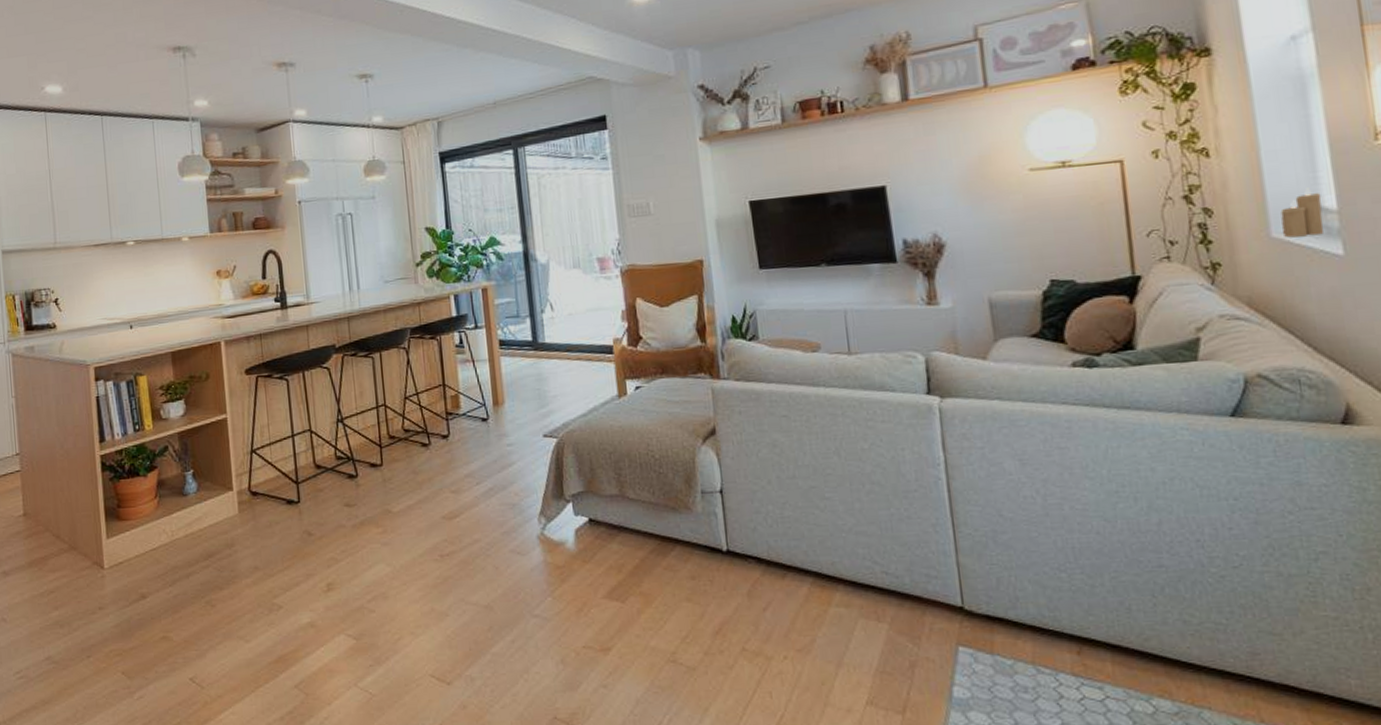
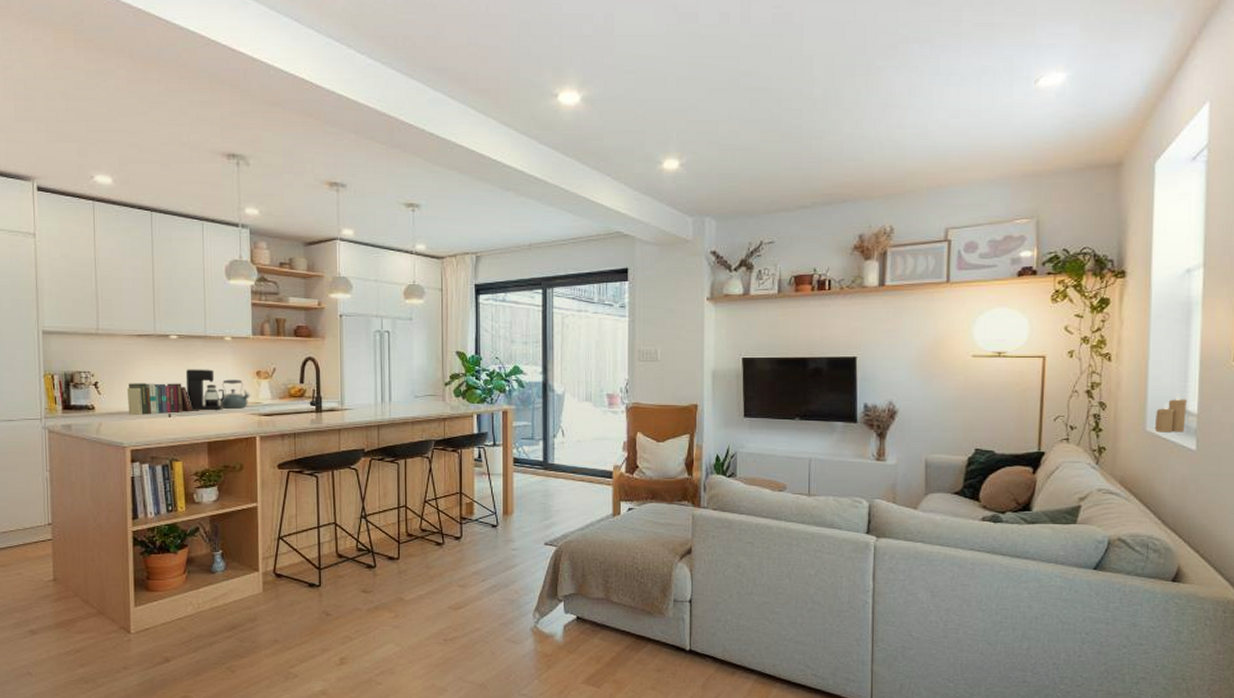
books: none [86,291,154,330] -> present [126,383,193,415]
coffee maker: none [144,273,186,320] -> present [185,369,225,411]
kettle: none [180,281,213,316] -> present [219,379,252,410]

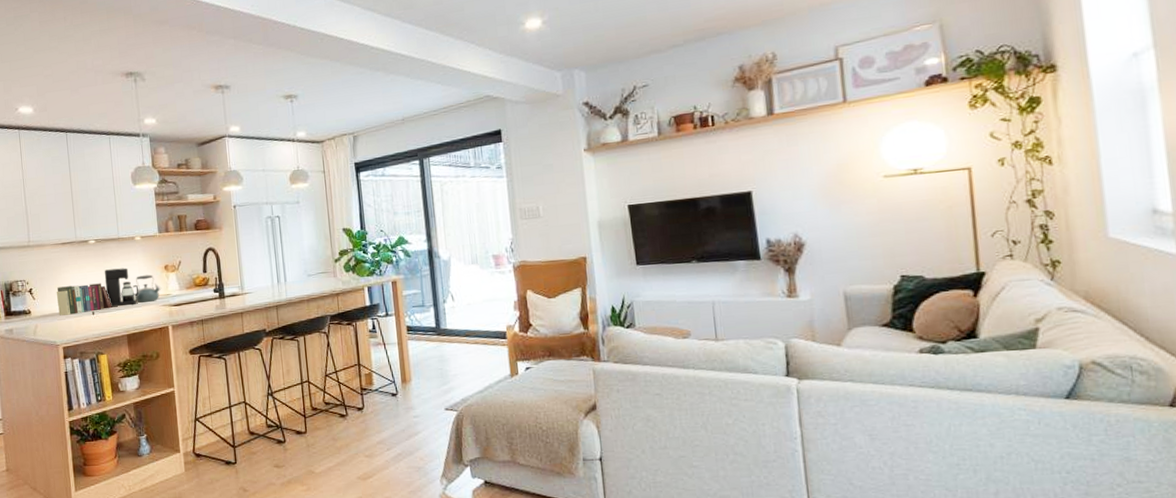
candle: present [1154,394,1188,433] -> none [1118,192,1159,238]

